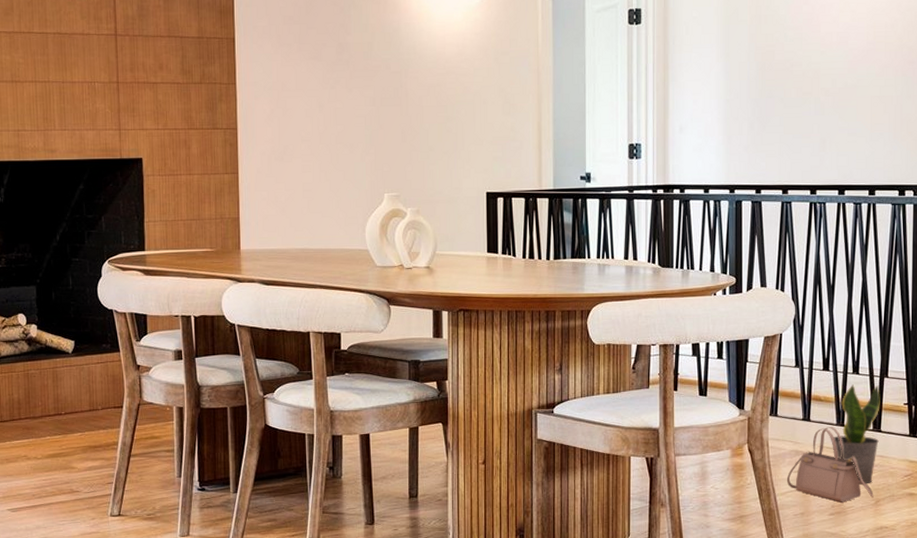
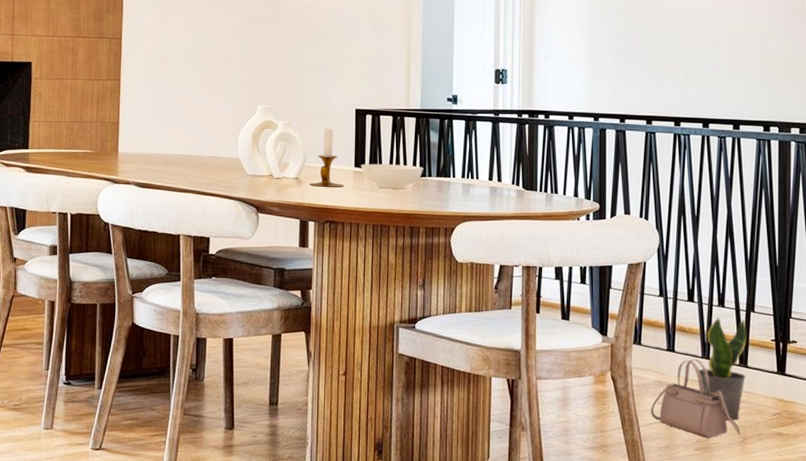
candlestick: none [441,213,477,275] -> present [309,128,344,187]
bowl: none [493,247,558,273] -> present [360,163,424,189]

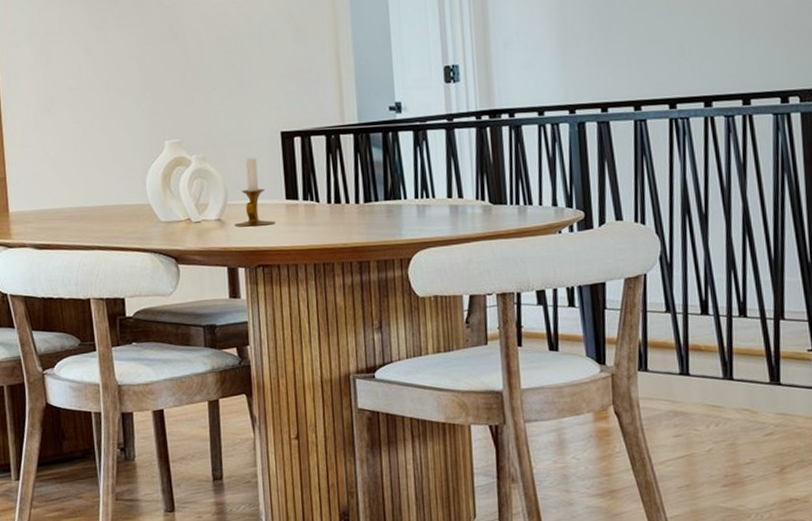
bowl: present [360,163,424,189] -> none [292,190,369,221]
handbag: present [650,358,741,438] -> none [664,380,777,471]
potted plant: present [696,317,747,420] -> none [717,329,779,448]

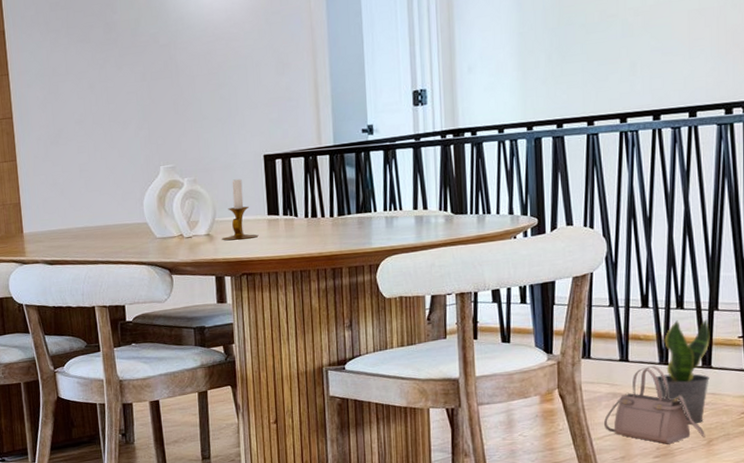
handbag: none [664,380,777,471] -> present [603,365,705,444]
potted plant: none [717,329,779,448] -> present [653,319,710,423]

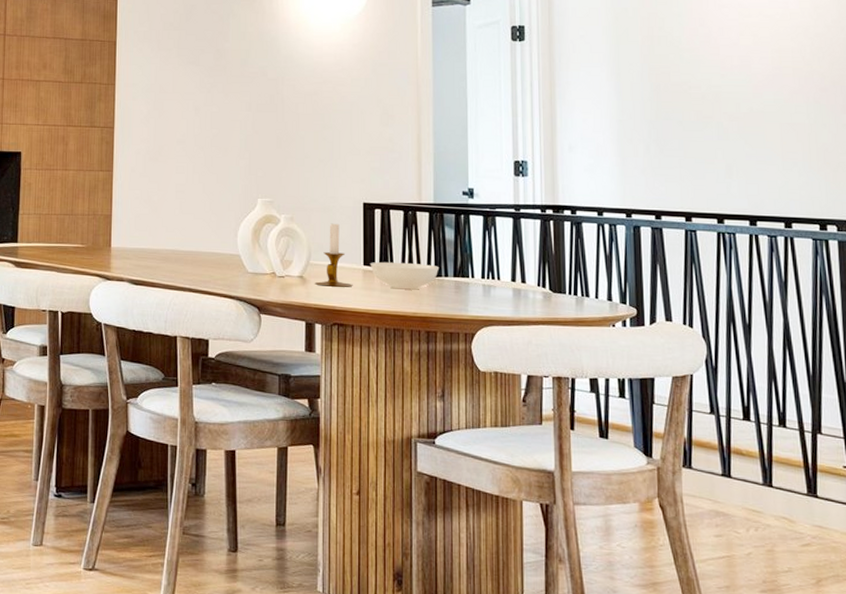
bowl: none [274,205,342,233] -> present [370,261,440,290]
handbag: present [603,365,705,444] -> none [706,485,814,578]
potted plant: present [653,319,710,423] -> none [757,439,816,558]

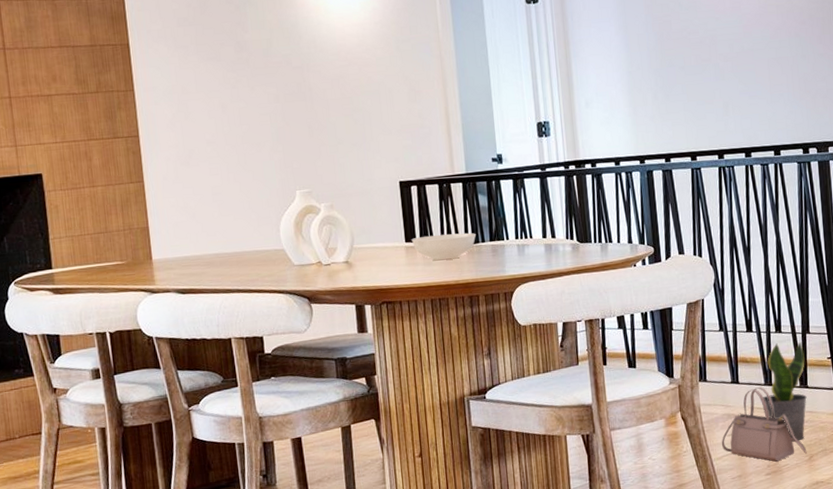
candlestick: present [315,223,353,287] -> none [361,205,397,268]
handbag: none [706,485,814,578] -> present [721,386,807,462]
potted plant: none [757,439,816,558] -> present [761,342,807,441]

